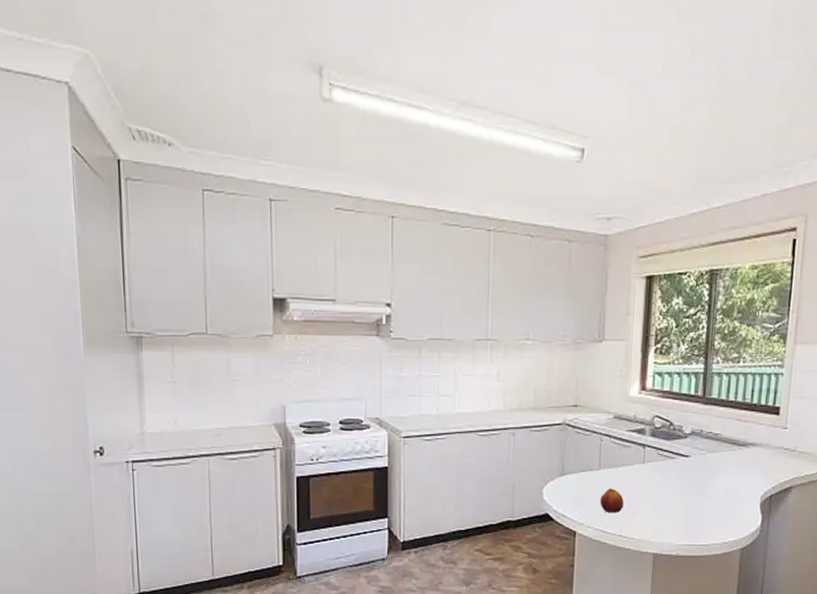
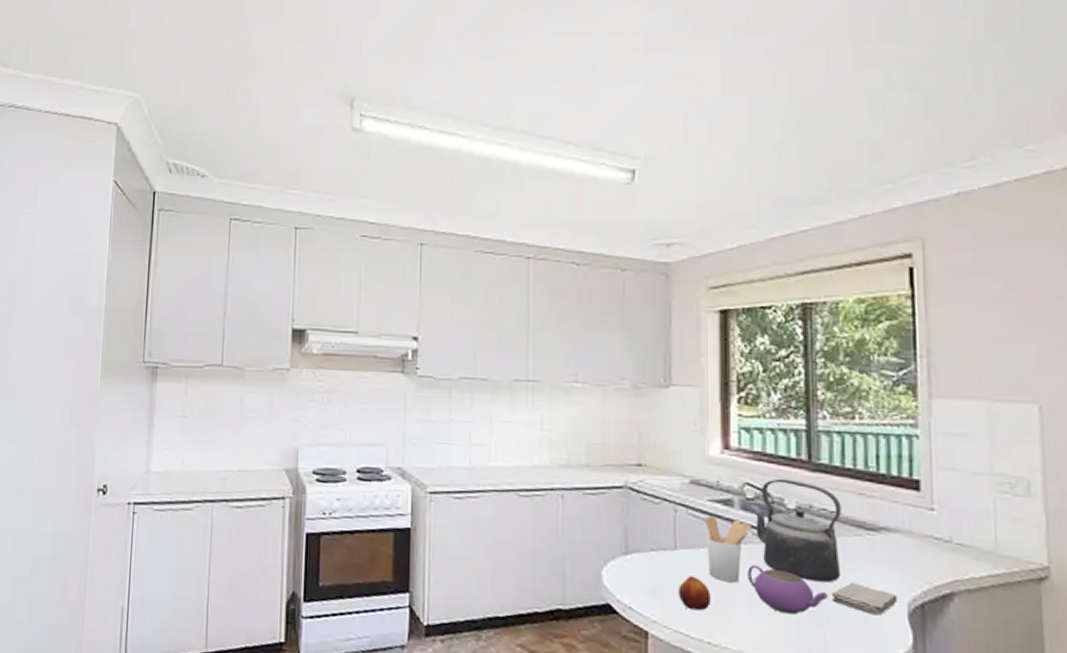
utensil holder: none [623,442,657,491] -> present [705,516,751,583]
teapot: none [652,477,708,510] -> present [748,564,829,615]
kettle: none [657,411,723,486] -> present [750,478,841,583]
washcloth: none [709,485,755,506] -> present [831,582,898,616]

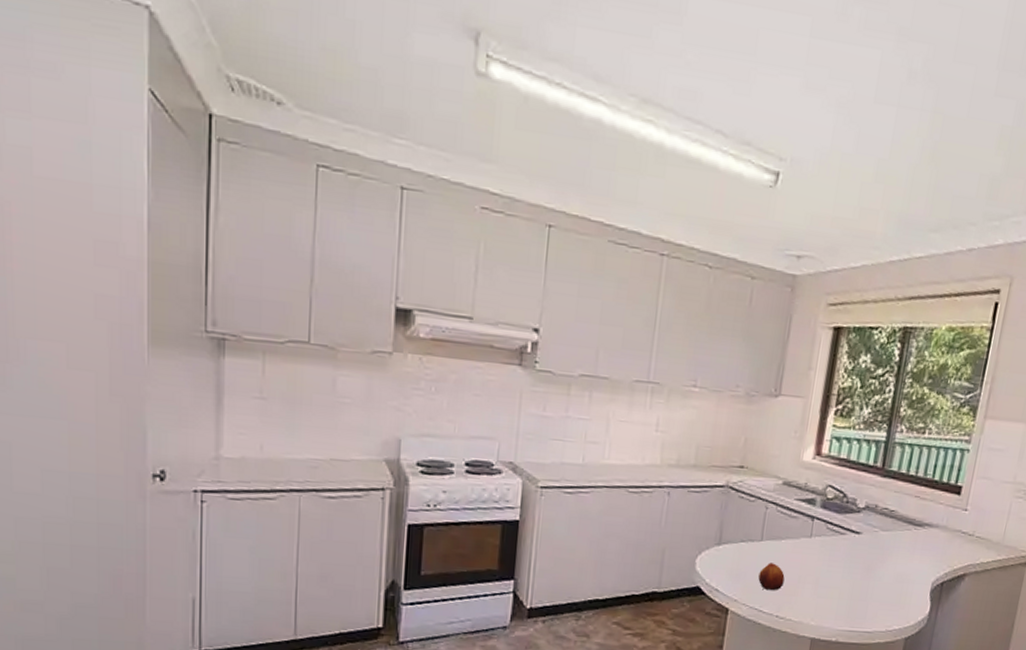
utensil holder: present [705,516,751,583] -> none [786,513,827,568]
teapot: present [748,564,829,615] -> none [816,553,876,593]
kettle: present [750,478,841,583] -> none [828,482,900,567]
washcloth: present [831,582,898,616] -> none [877,567,926,592]

